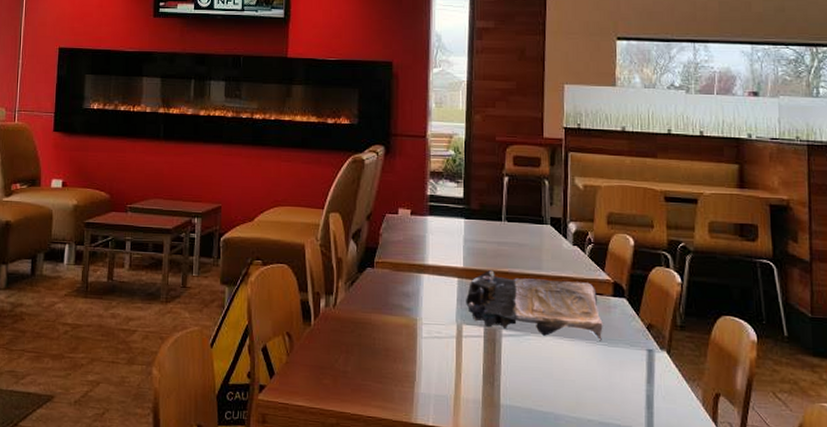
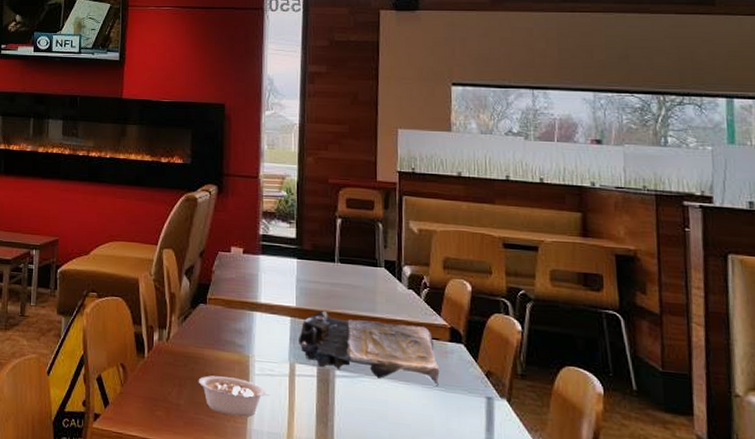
legume: none [365,340,437,381] -> present [198,375,270,417]

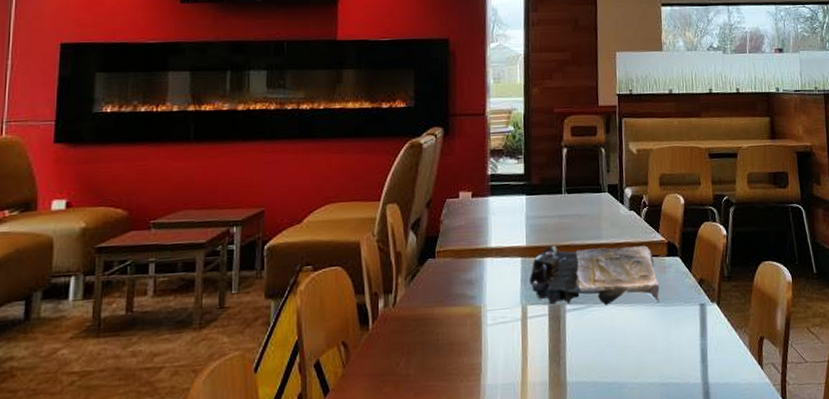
legume: present [198,375,270,417] -> none [428,332,503,376]

